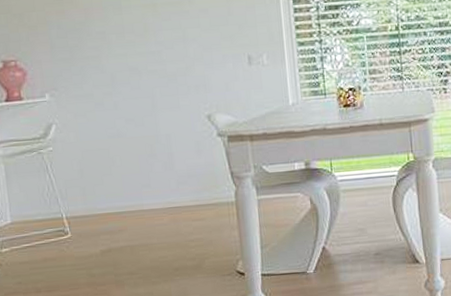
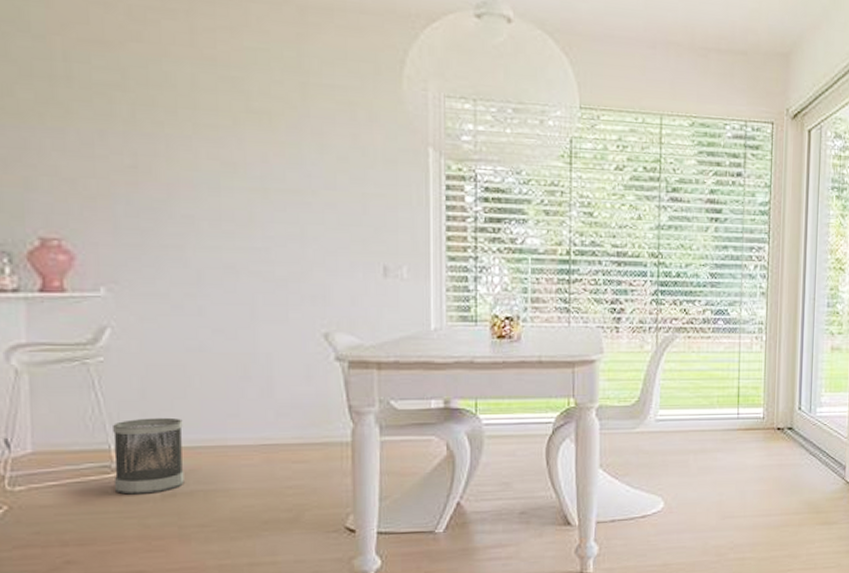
wastebasket: none [63,190,116,252] -> present [113,417,185,495]

